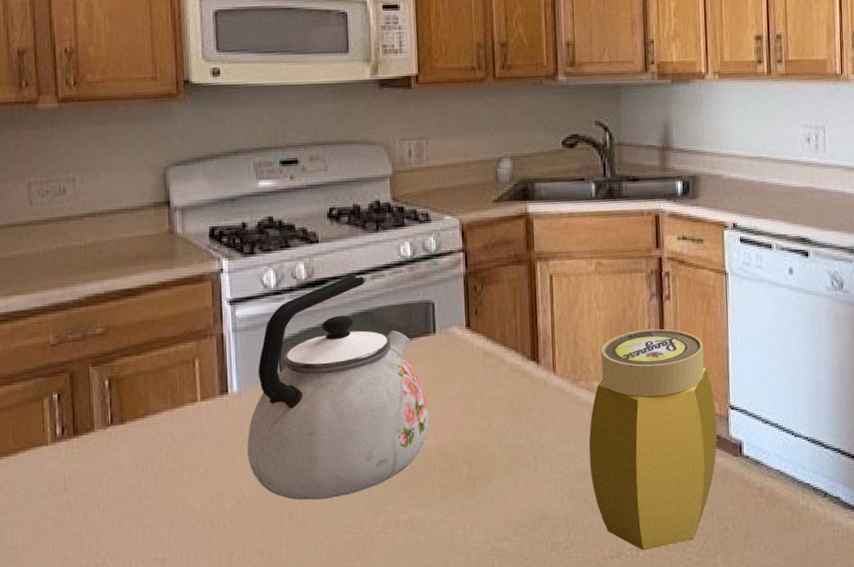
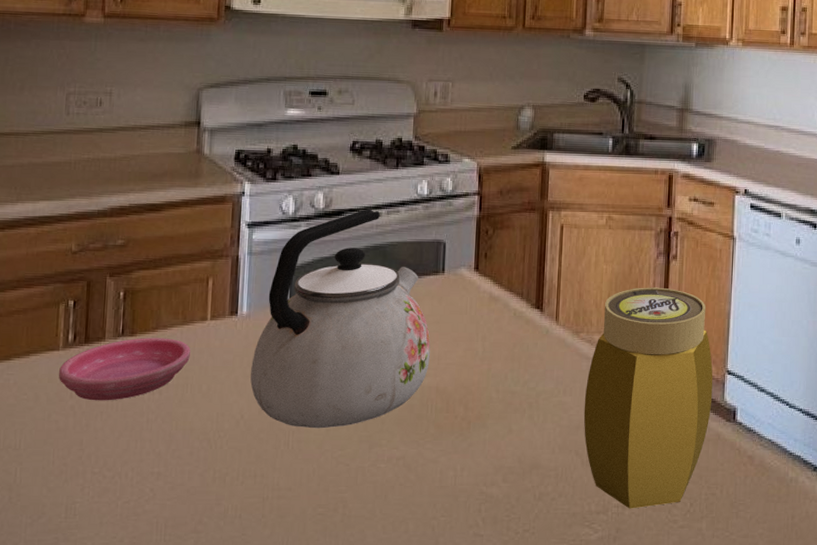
saucer: none [50,423,184,493] -> present [59,338,191,401]

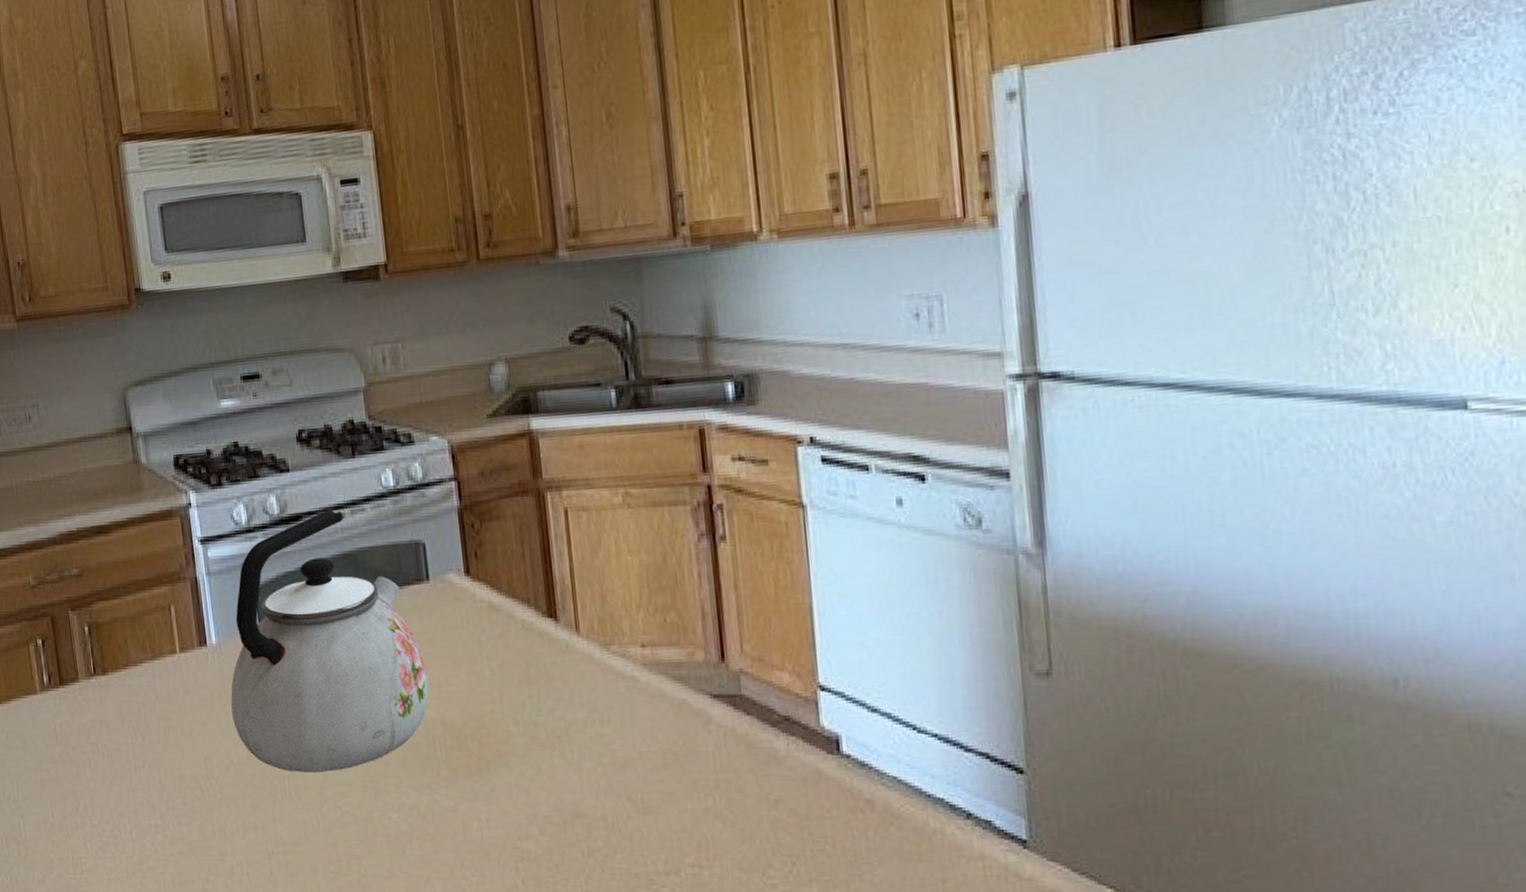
saucer: present [59,338,191,401] -> none [41,675,166,748]
jar: present [583,287,713,509] -> none [627,579,804,869]

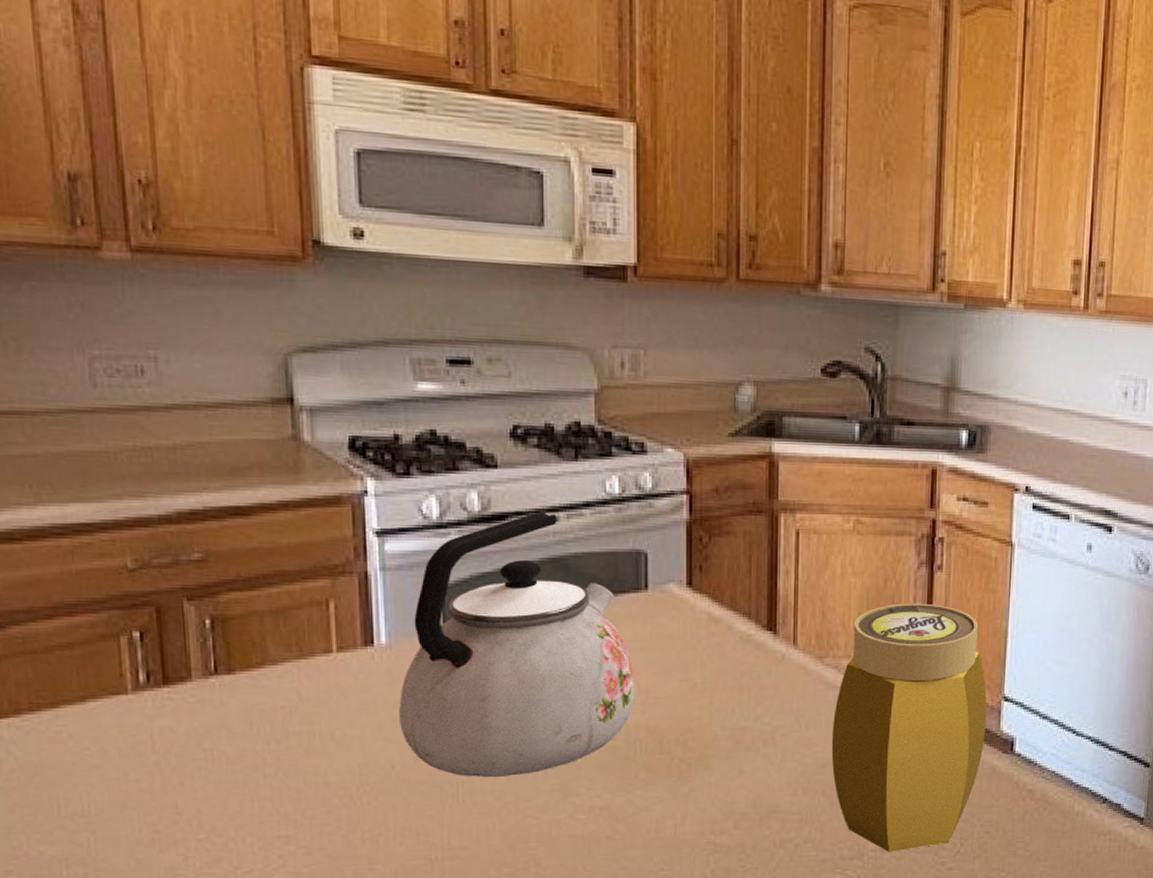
jar: none [627,579,804,869] -> present [831,603,987,852]

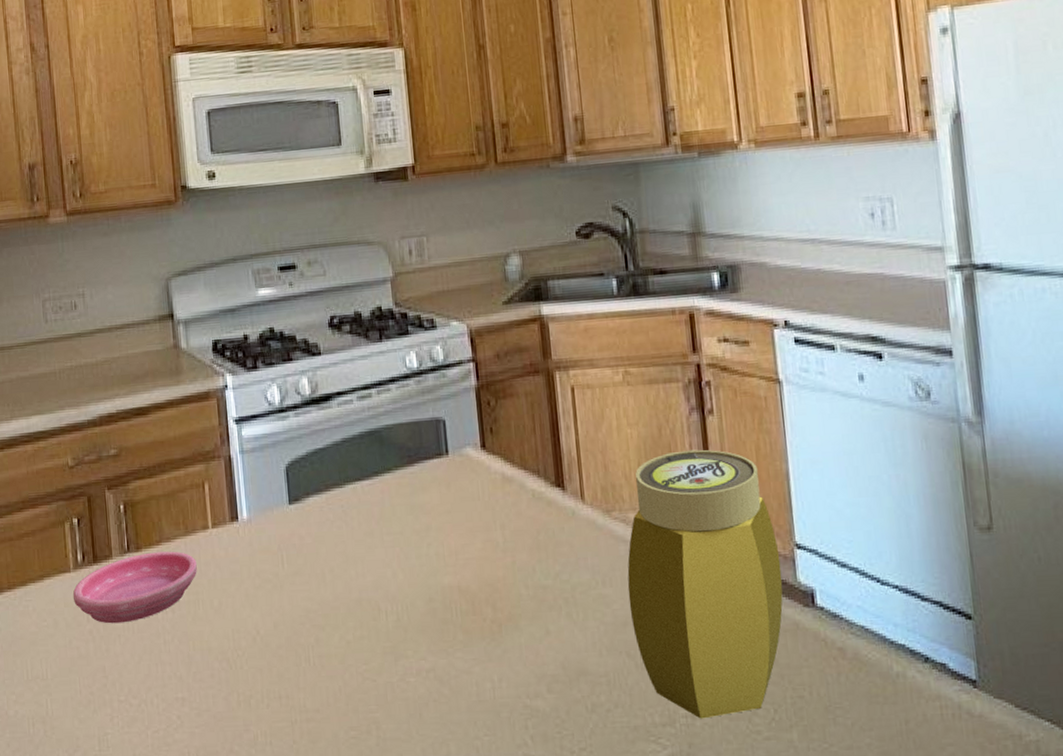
saucer: none [131,675,314,755] -> present [73,551,197,624]
kettle: present [399,511,635,778] -> none [259,390,447,642]

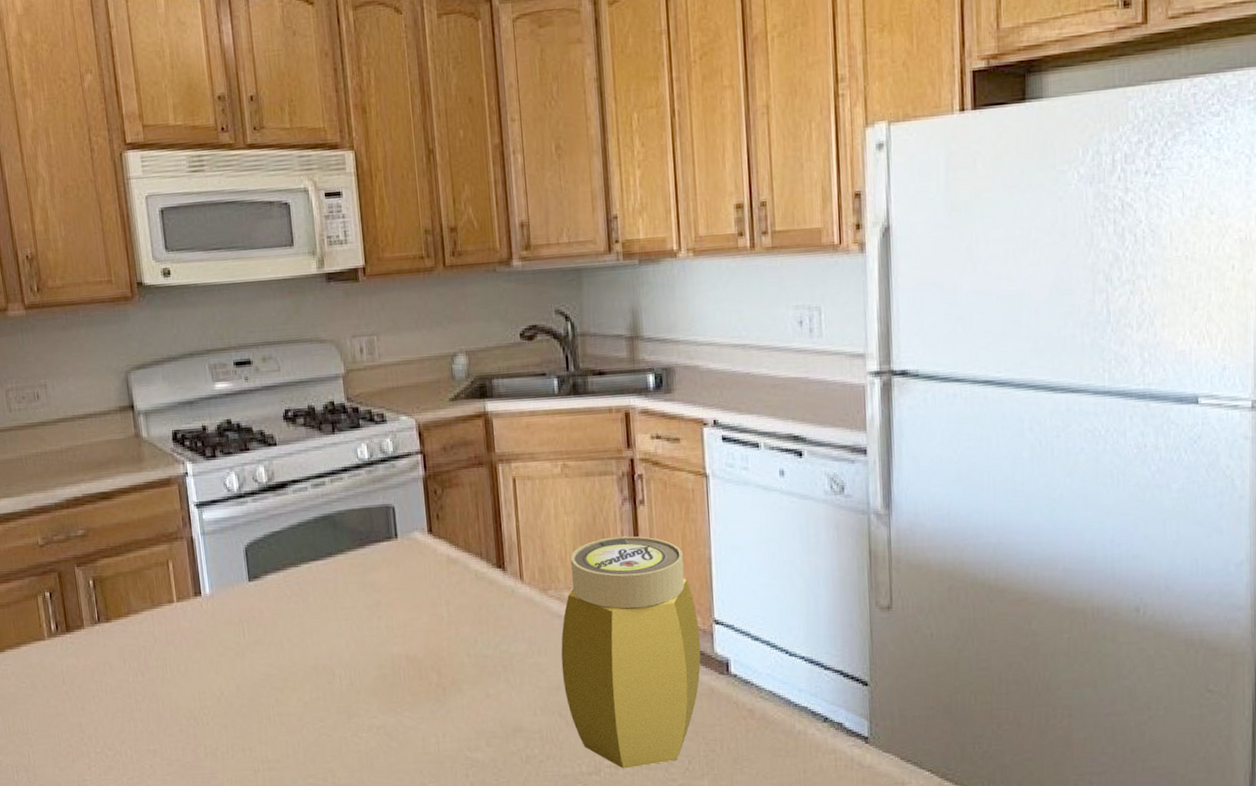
saucer: present [73,551,197,624] -> none [48,622,164,686]

